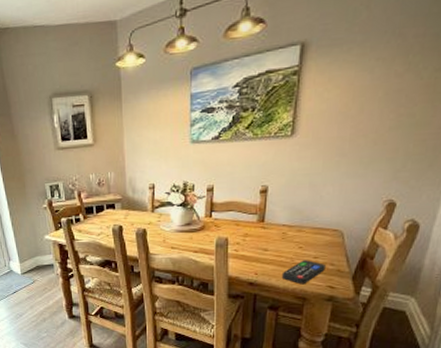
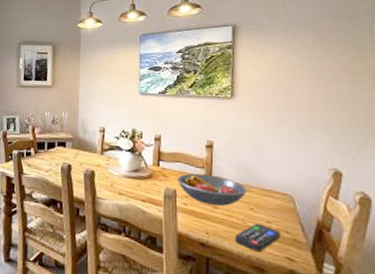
fruit bowl: none [228,219,299,249] -> present [176,173,247,206]

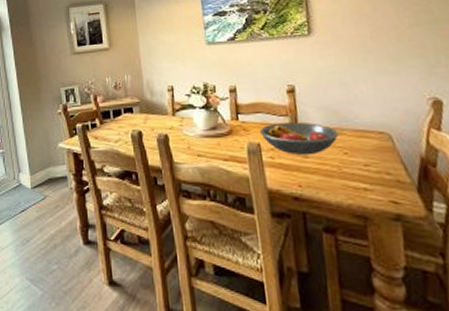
remote control: present [234,223,280,252] -> none [330,168,382,200]

